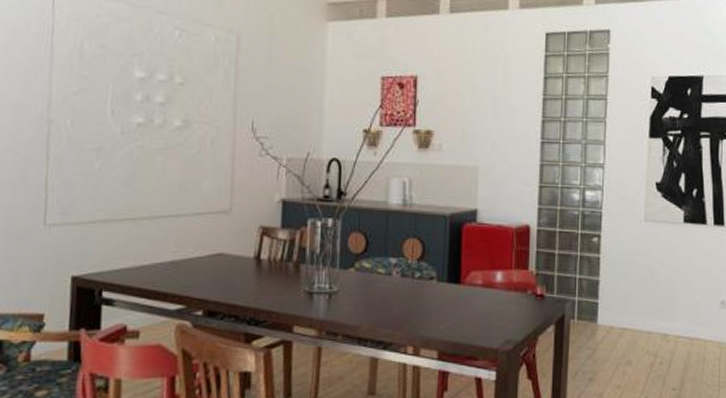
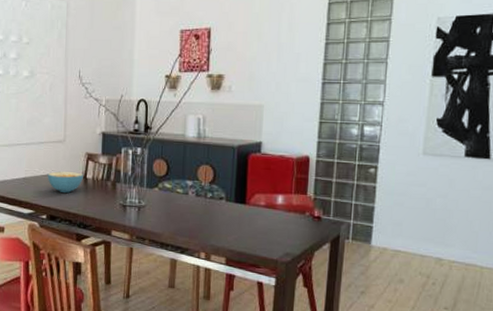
cereal bowl: none [205,251,256,279] -> present [47,171,83,193]

